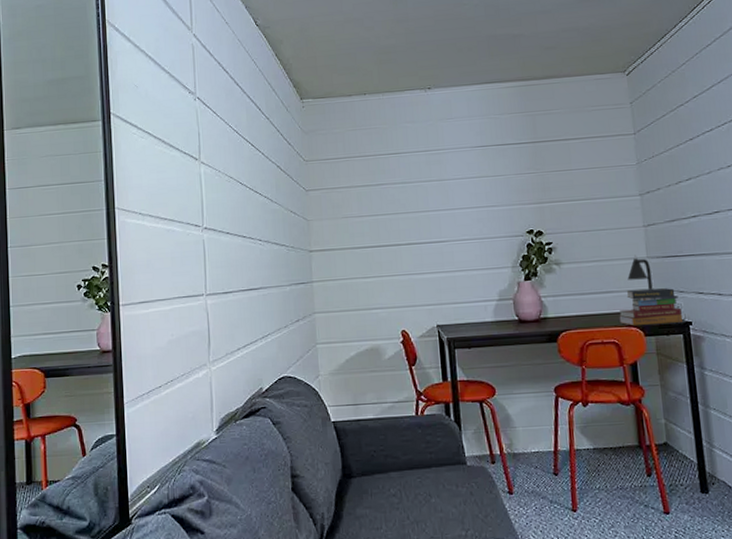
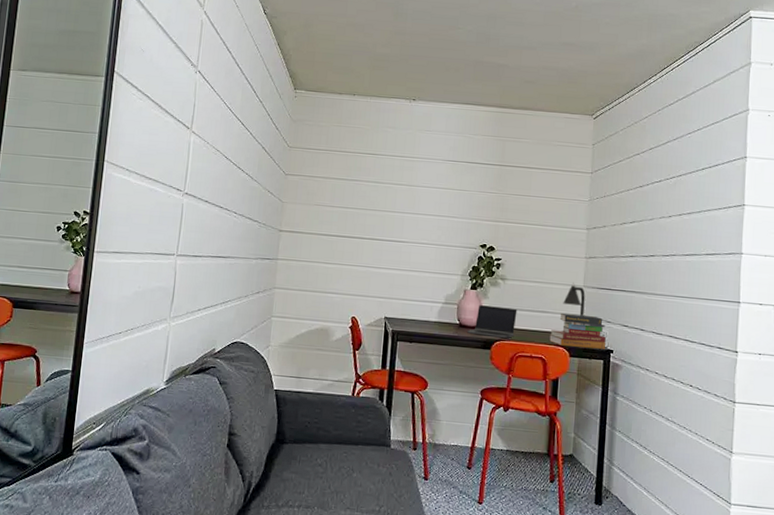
laptop computer: none [529,293,581,329] -> present [467,305,517,339]

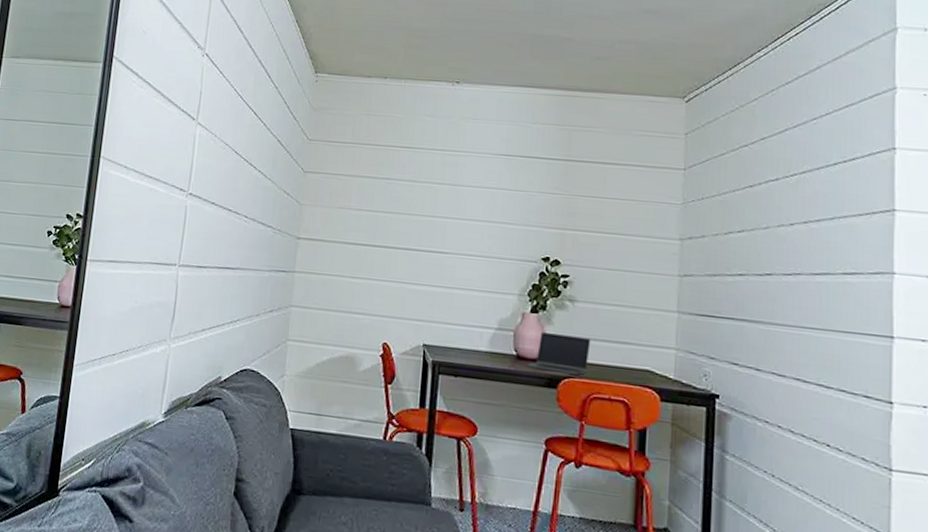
books: present [549,312,606,349] -> none [633,344,709,393]
desk lamp: present [563,282,585,317] -> none [650,306,680,351]

